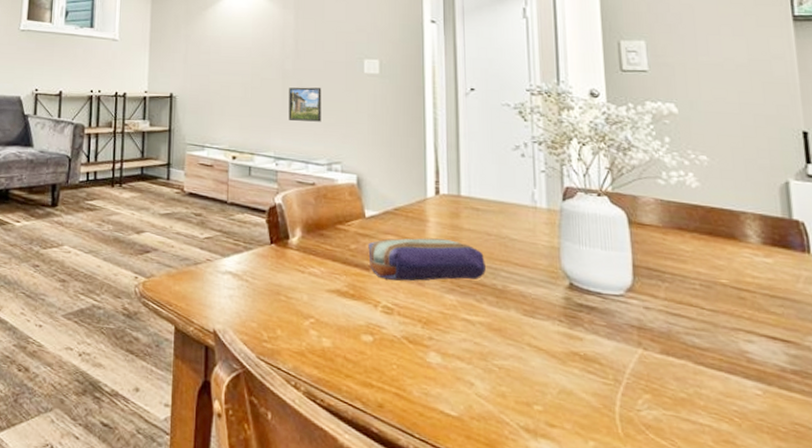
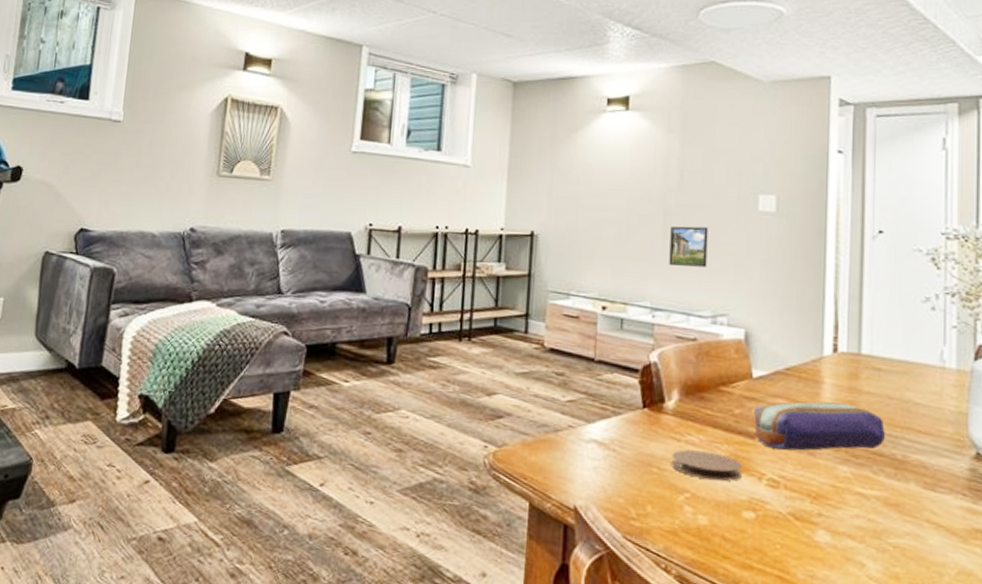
coaster: none [297,280,360,309] -> present [671,449,743,482]

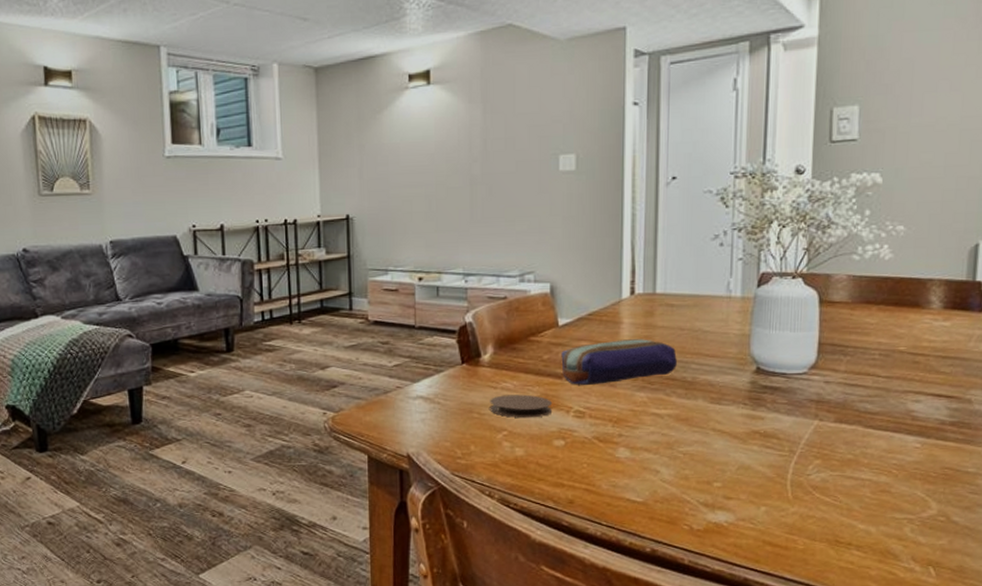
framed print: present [669,226,708,268] -> none [477,192,513,232]

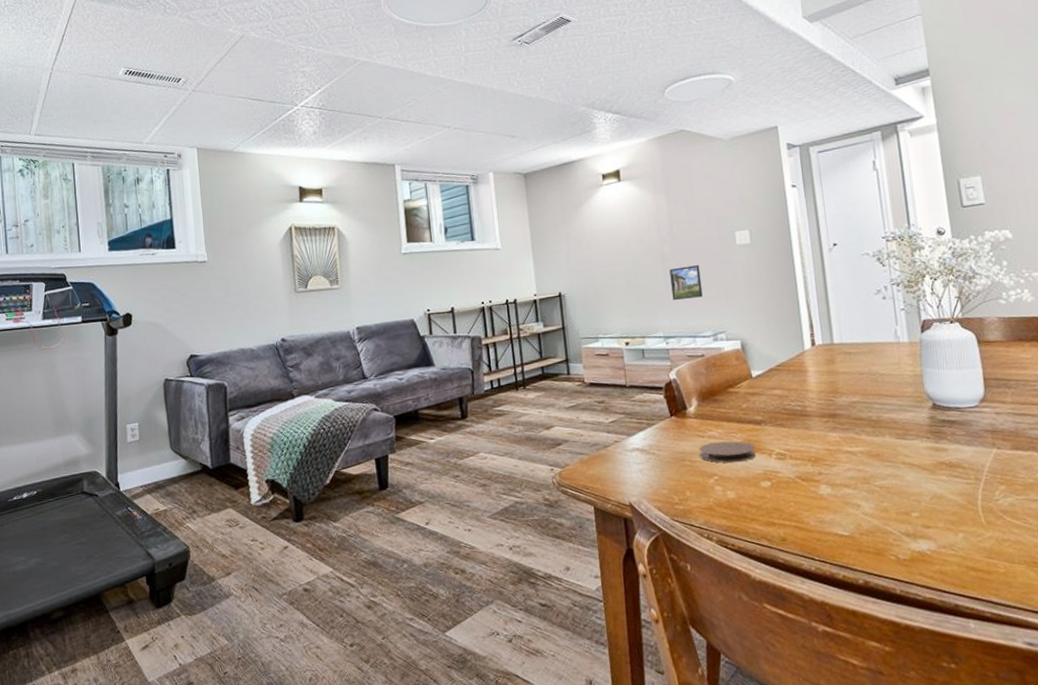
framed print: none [477,192,513,232] -> present [669,265,703,300]
pencil case: present [561,339,678,385] -> none [757,384,862,430]

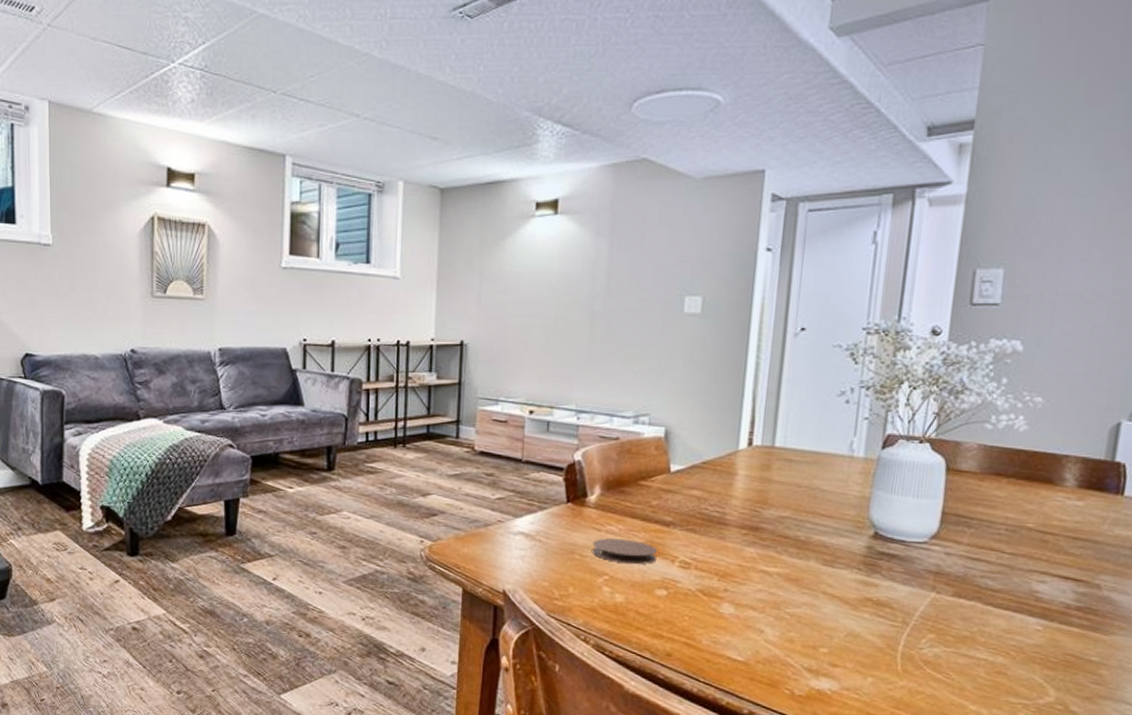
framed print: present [669,265,703,300] -> none [594,330,634,370]

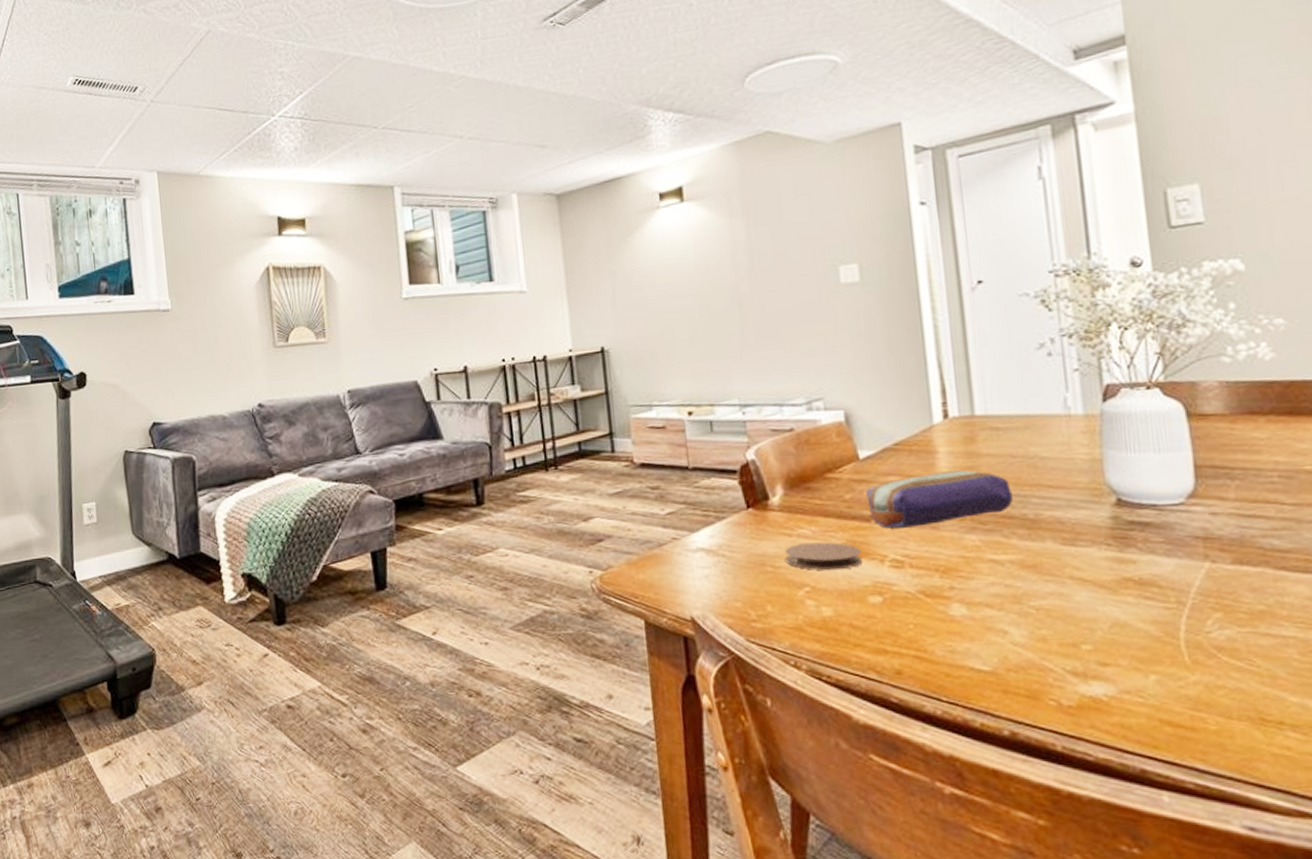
pencil case: none [670,491,792,536] -> present [866,470,1014,529]

